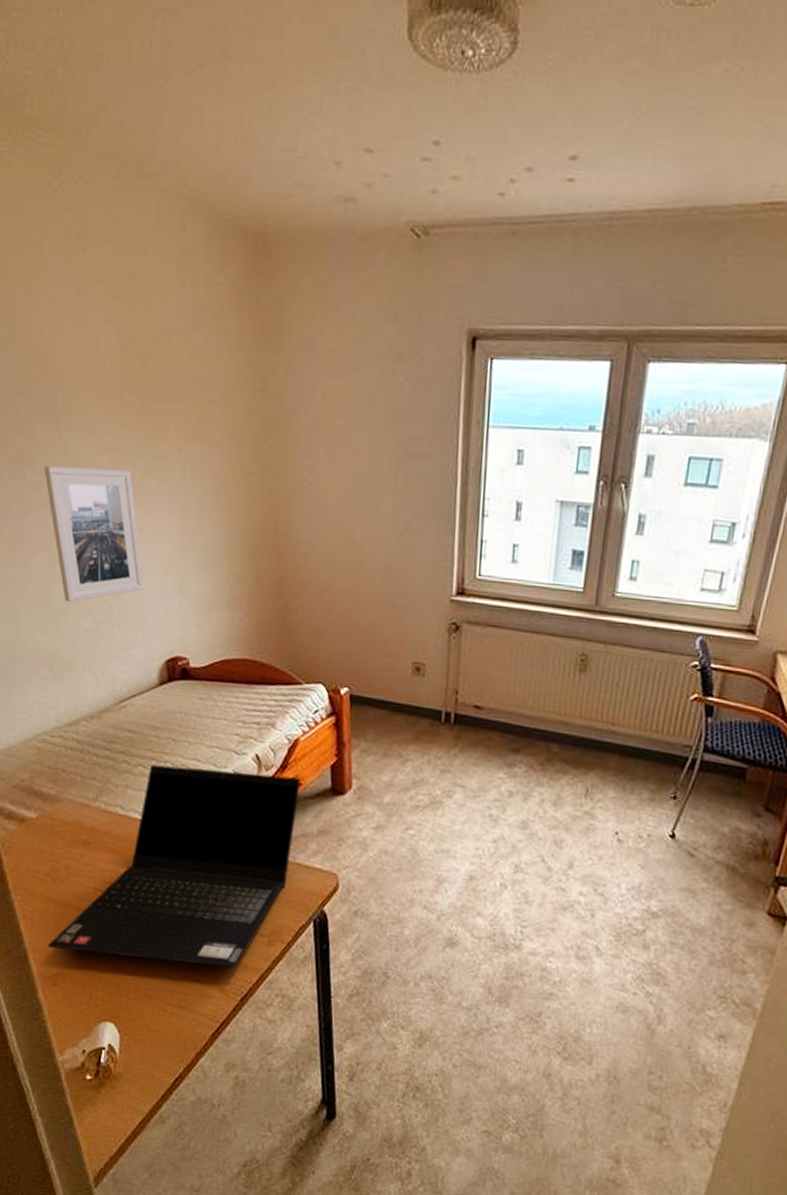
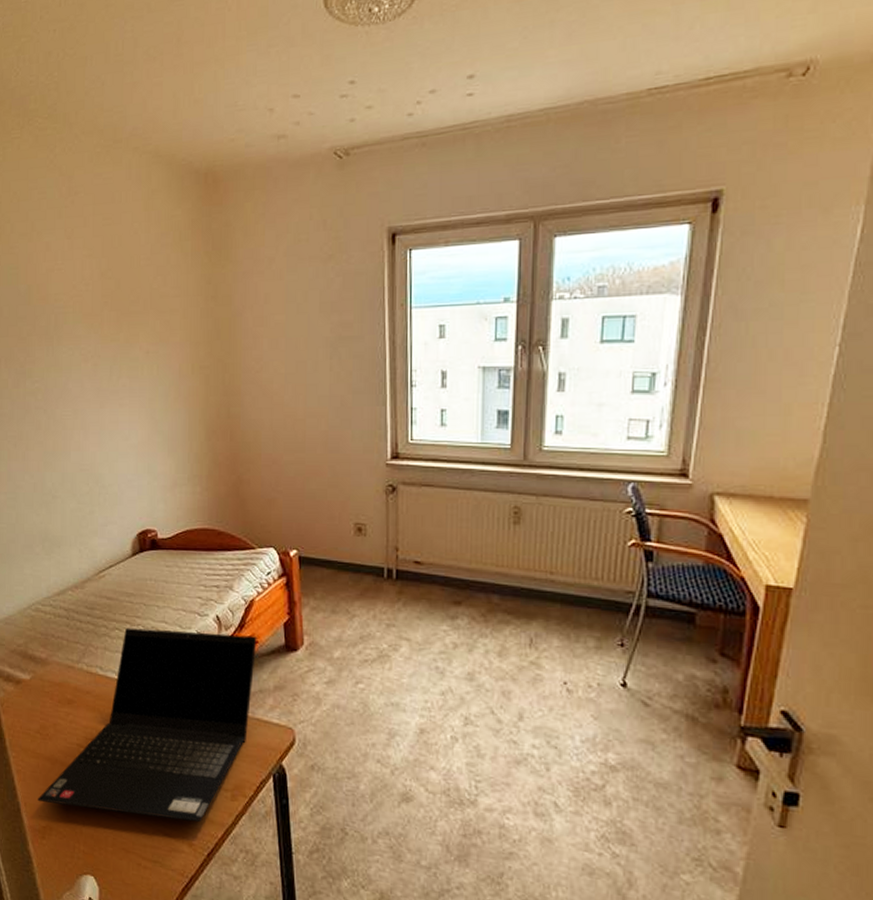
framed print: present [43,466,144,603] -> none [40,372,119,488]

